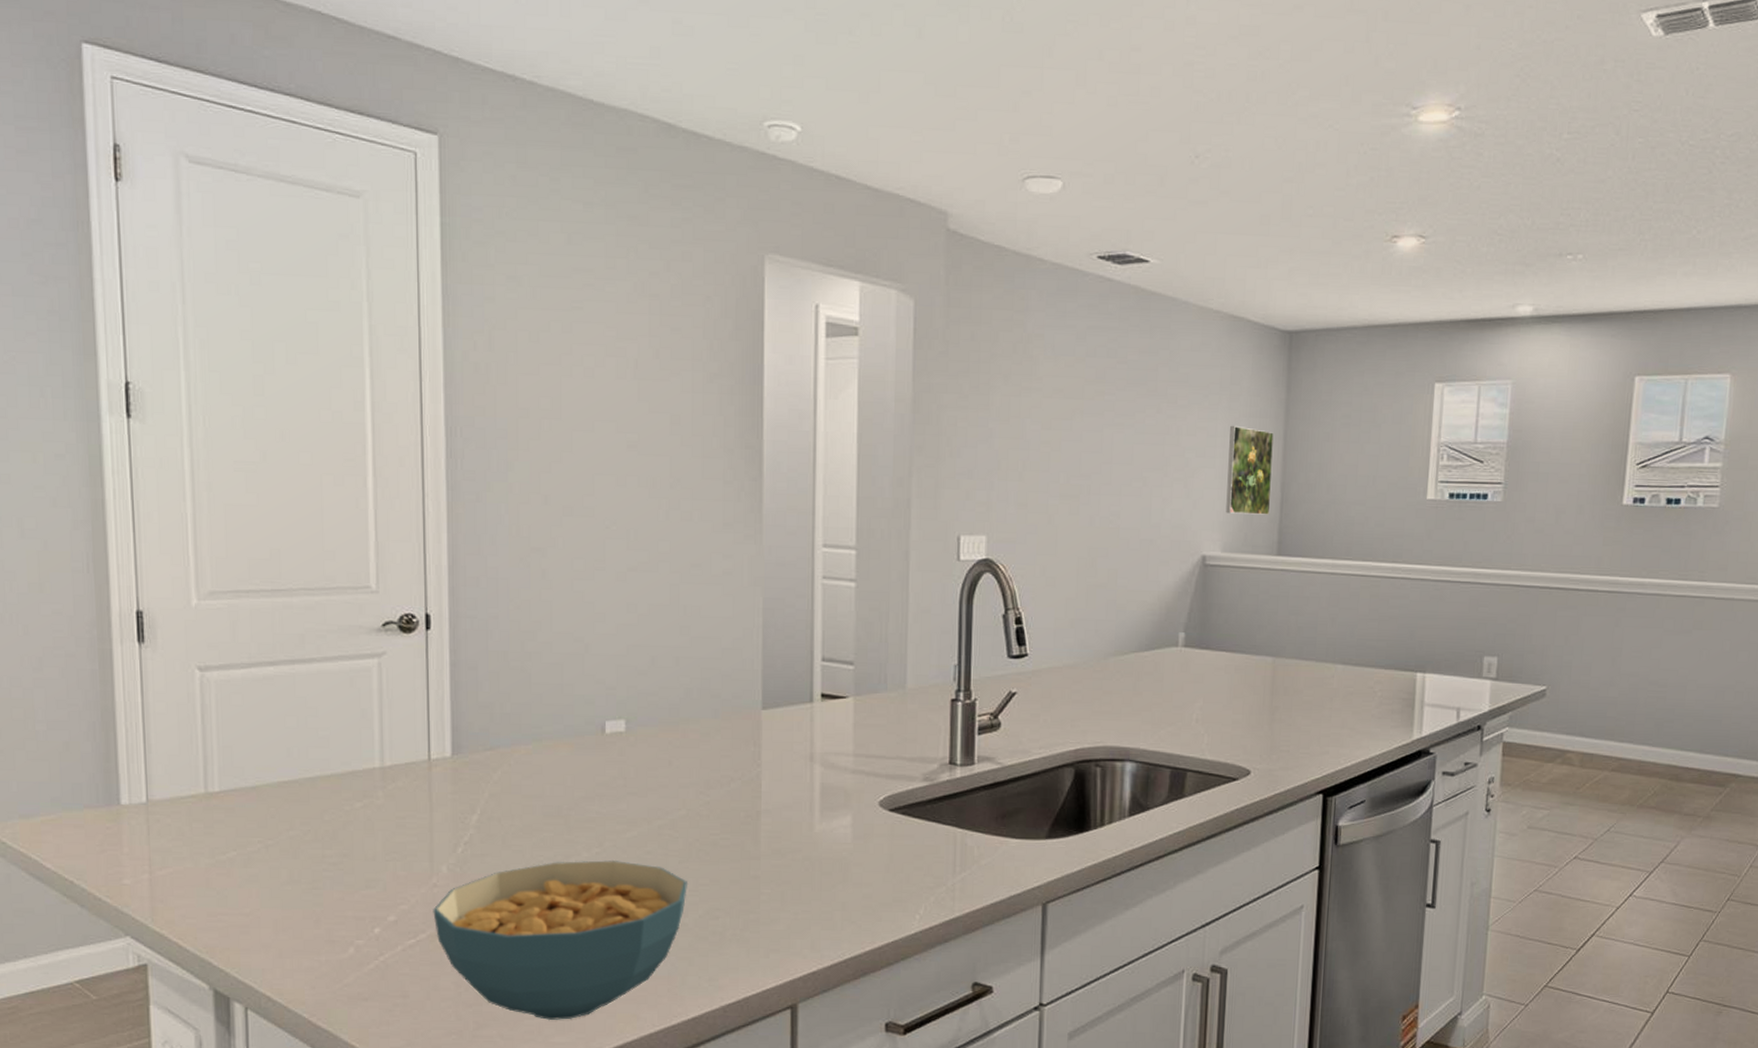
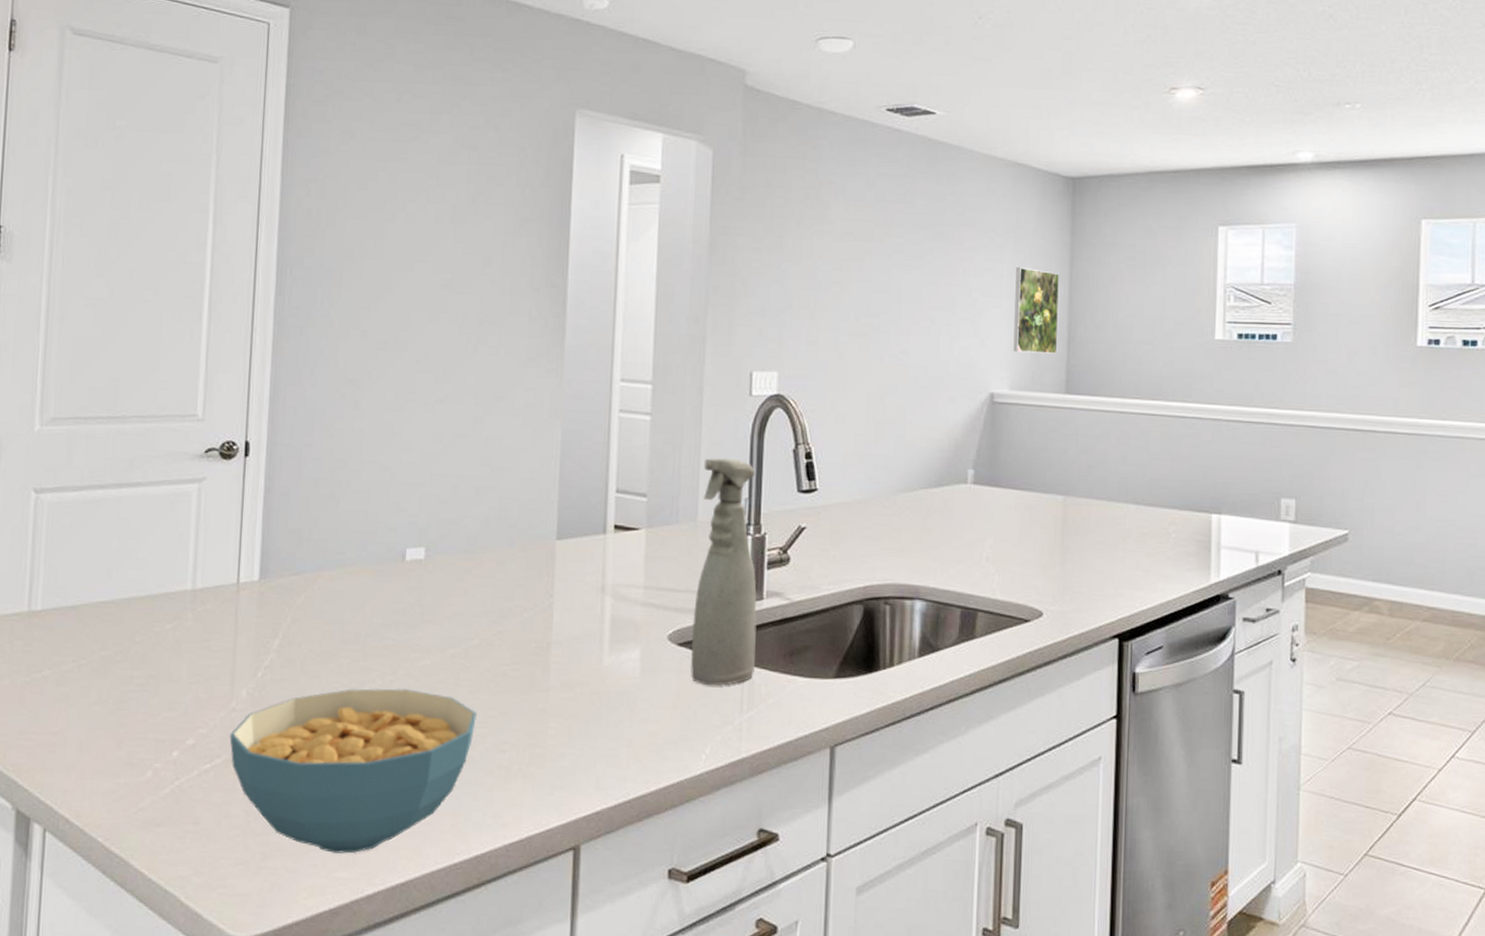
spray bottle: none [903,623,968,850] -> present [691,457,757,686]

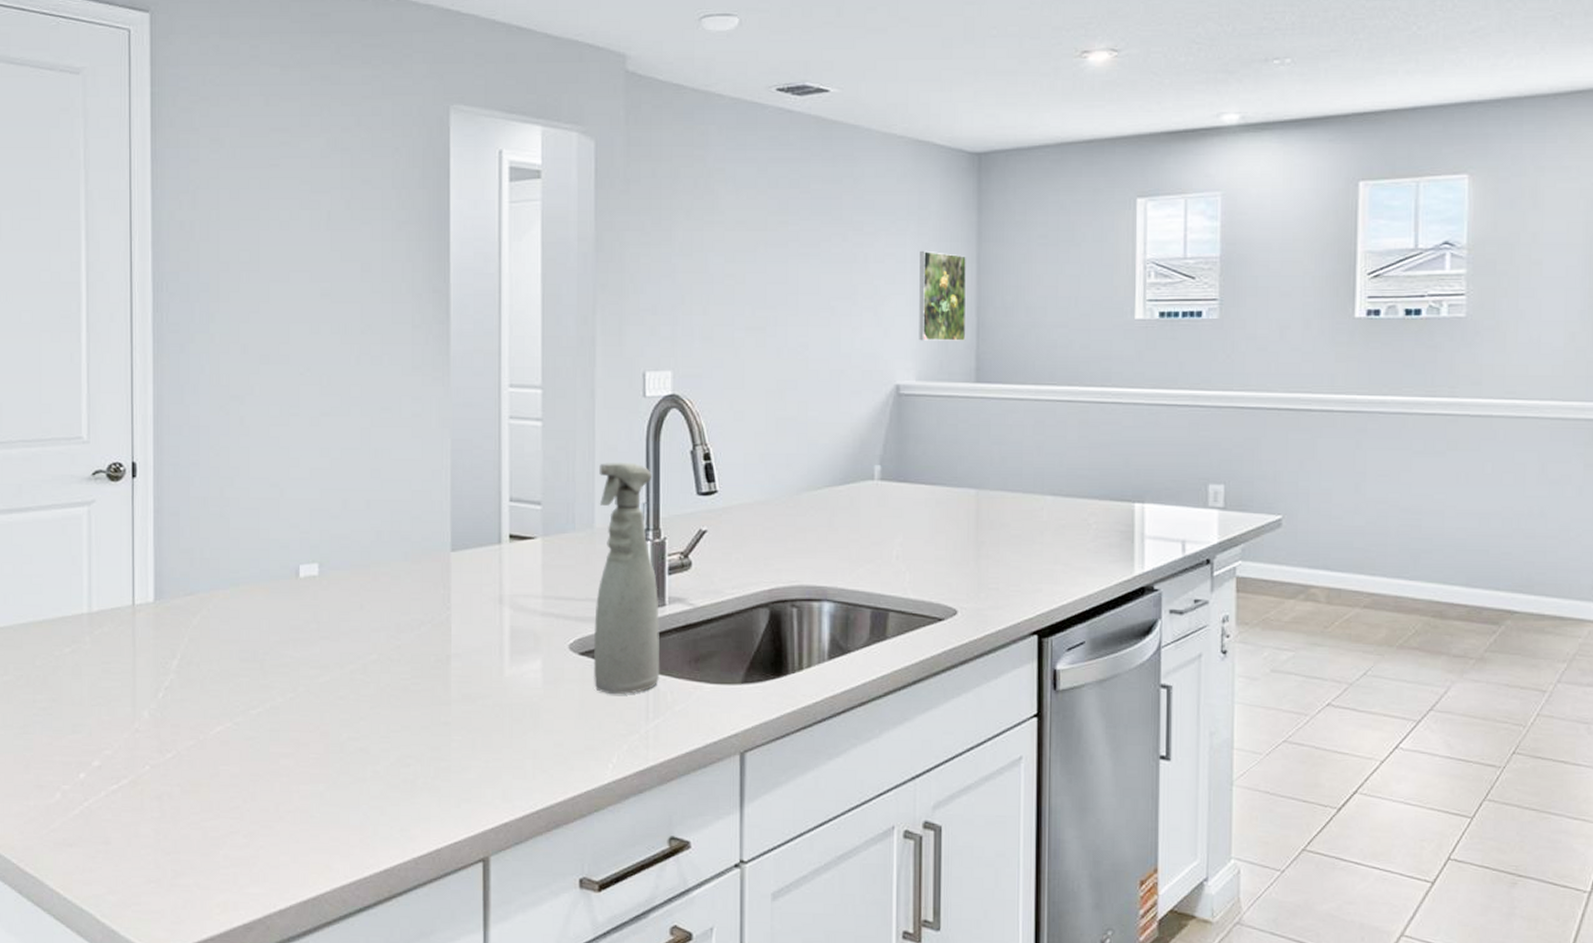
cereal bowl: present [229,688,478,854] -> none [135,705,380,871]

